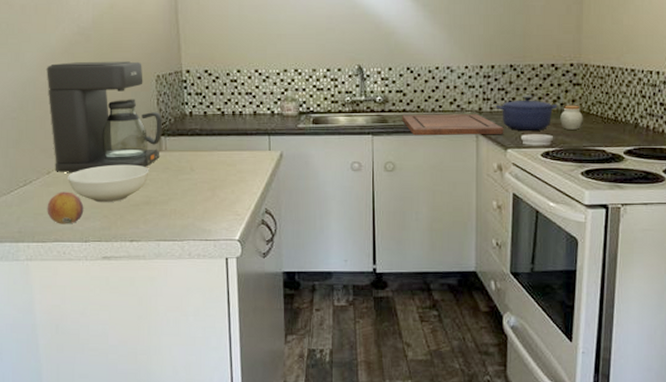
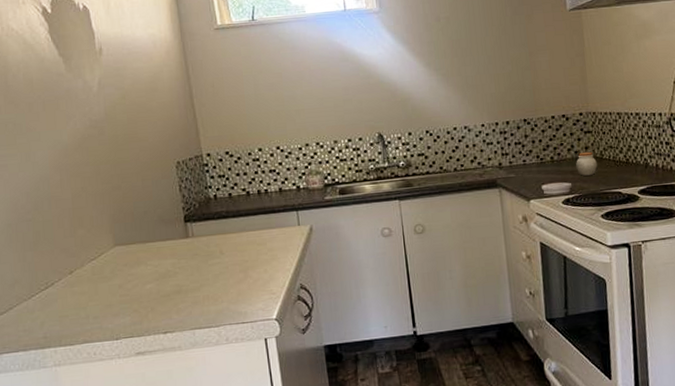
coffee maker: present [47,61,162,172] -> none [60,149,188,271]
fruit: present [47,192,84,224] -> none [72,289,112,325]
bowl: present [66,164,149,203] -> none [91,254,178,298]
cutting board: present [402,114,504,136] -> none [426,169,525,197]
cooking pot: present [495,95,558,131] -> none [514,146,573,182]

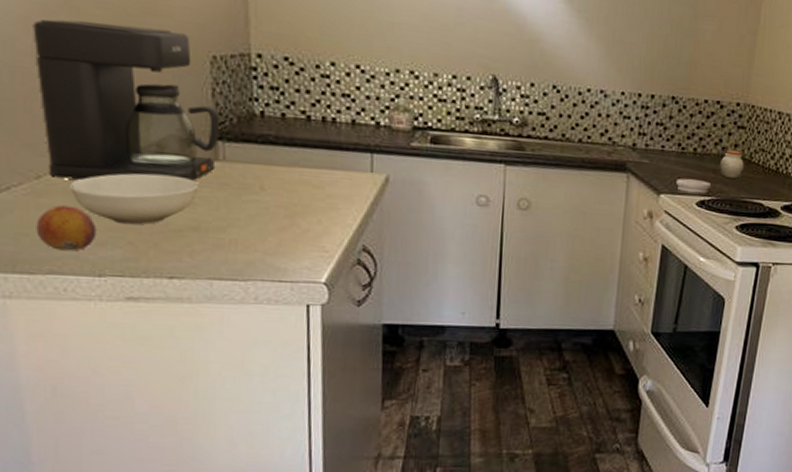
coffee maker: none [60,149,188,271] -> present [33,19,219,182]
fruit: none [72,289,112,325] -> present [36,205,97,251]
bowl: none [91,254,178,298] -> present [68,173,199,226]

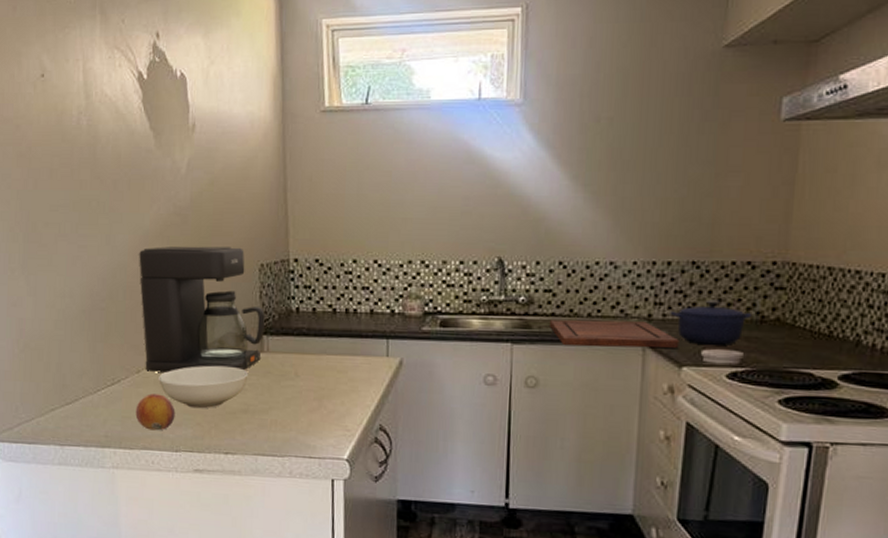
cutting board: none [543,143,659,177] -> present [550,319,680,349]
cooking pot: none [651,133,719,176] -> present [670,299,753,345]
jar: present [719,149,744,178] -> none [753,314,786,346]

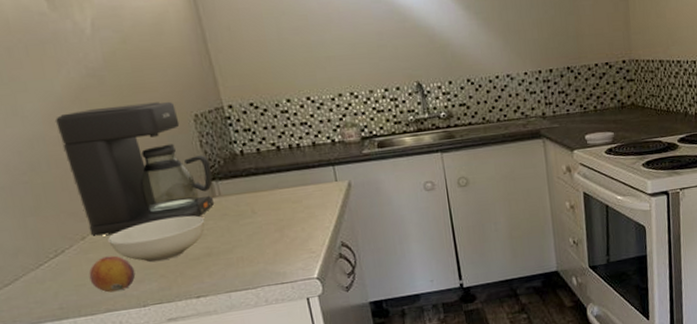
cutting board: present [550,319,680,349] -> none [469,119,569,148]
cooking pot: present [670,299,753,345] -> none [558,95,616,131]

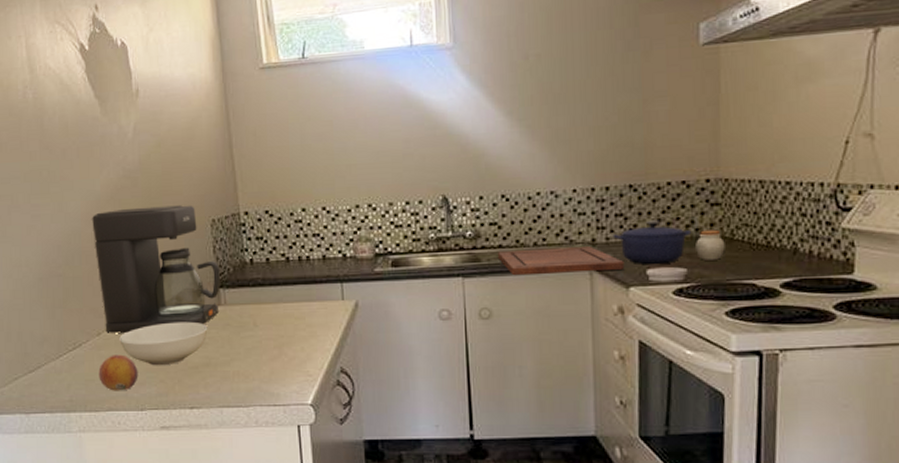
cutting board: none [469,119,569,148] -> present [498,246,625,276]
cooking pot: none [558,95,616,131] -> present [612,220,692,264]
jar: none [618,100,640,125] -> present [694,229,725,260]

